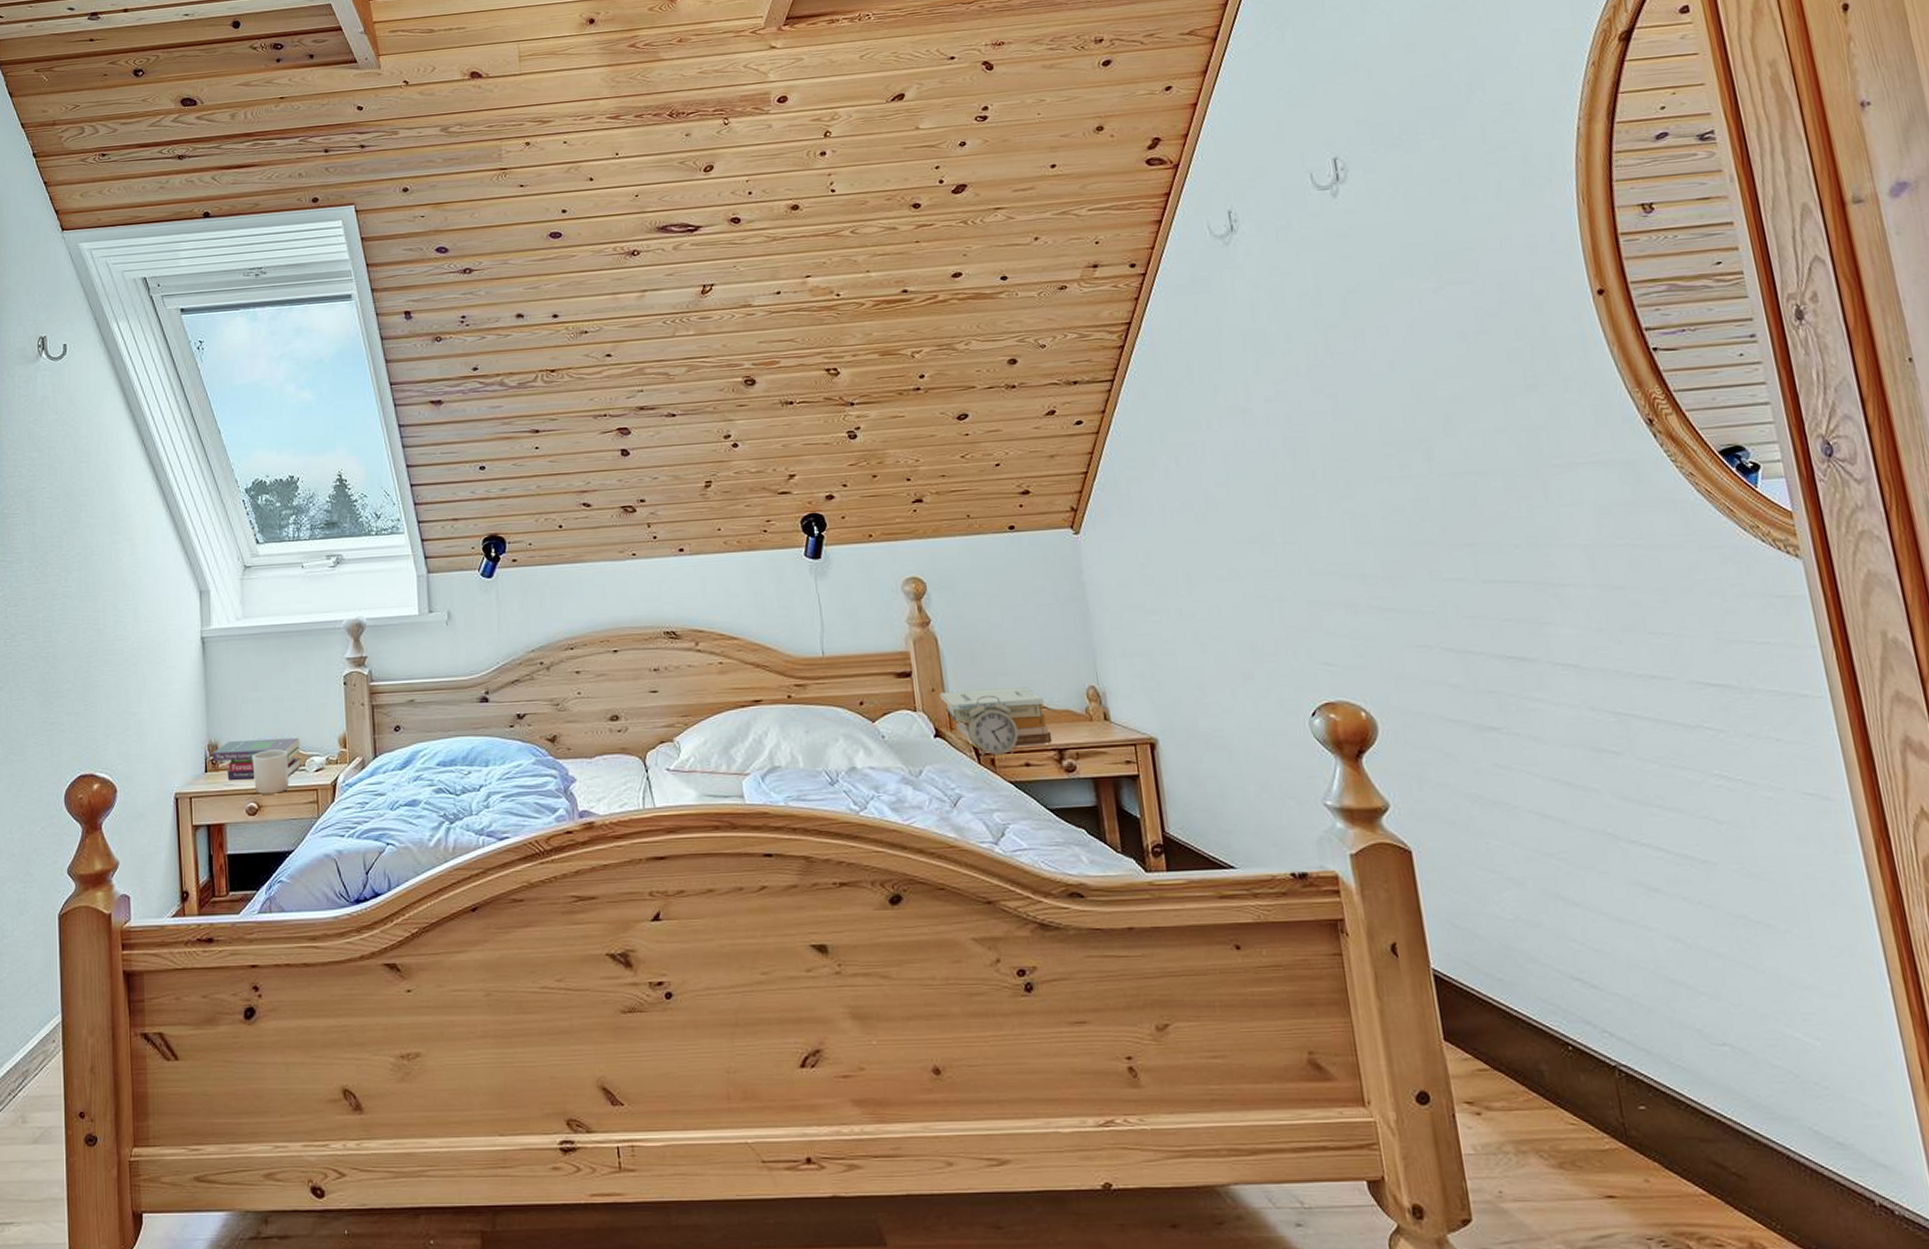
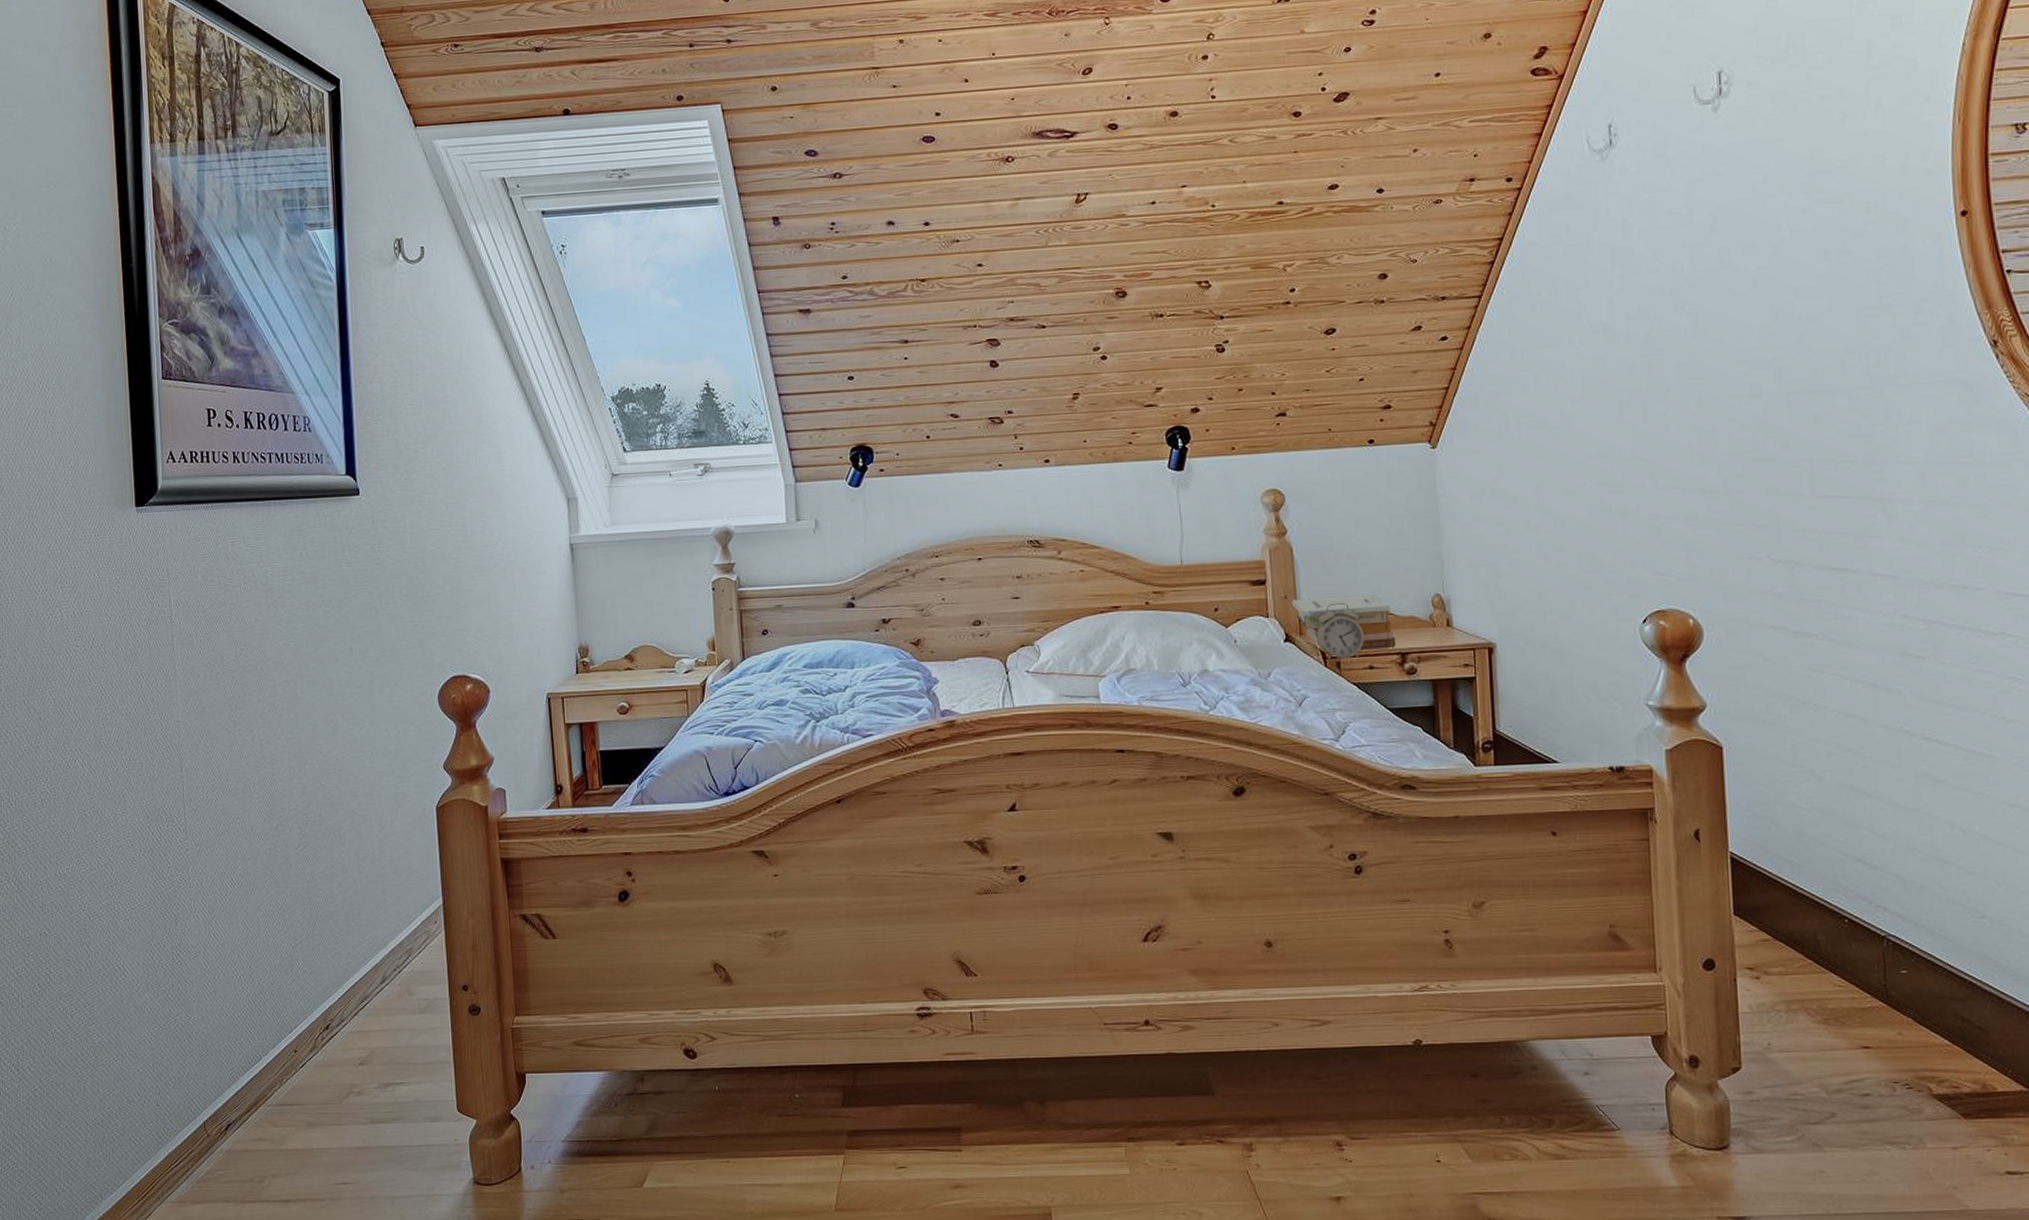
books: present [211,737,301,780] -> none [582,640,670,681]
mug: present [251,749,289,794] -> none [622,652,659,694]

